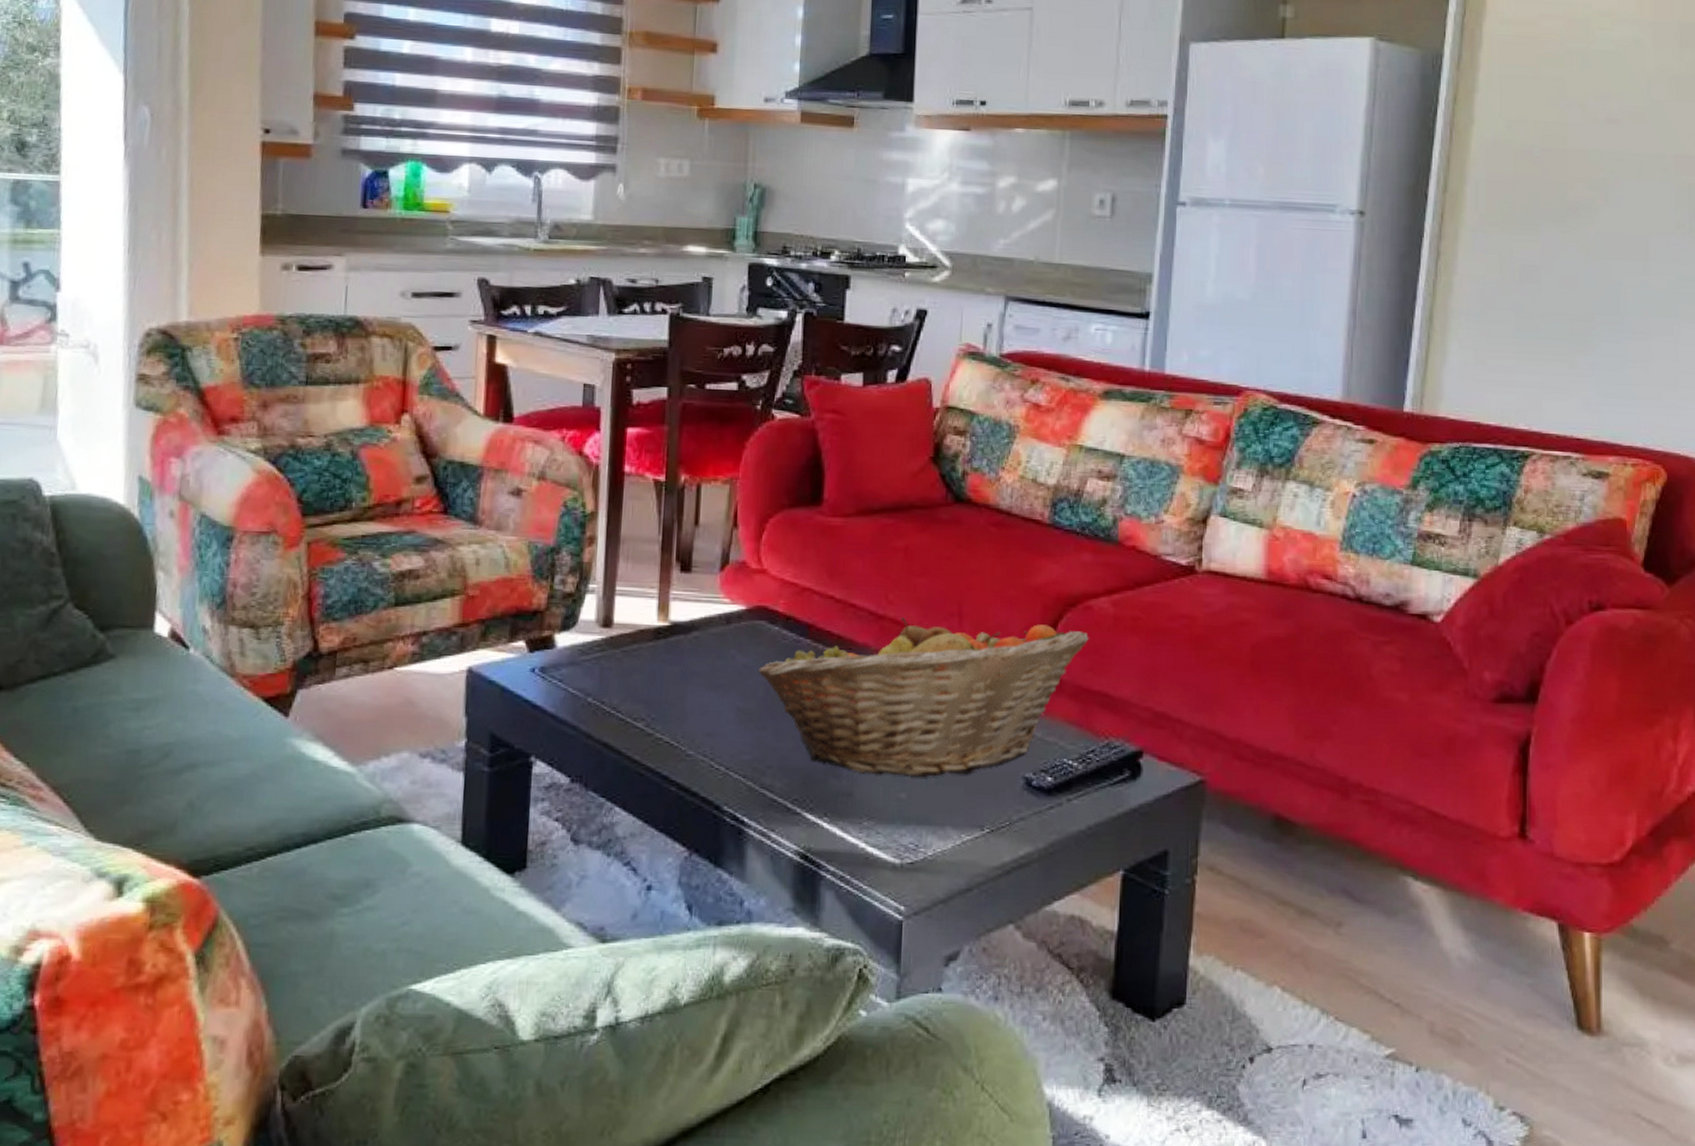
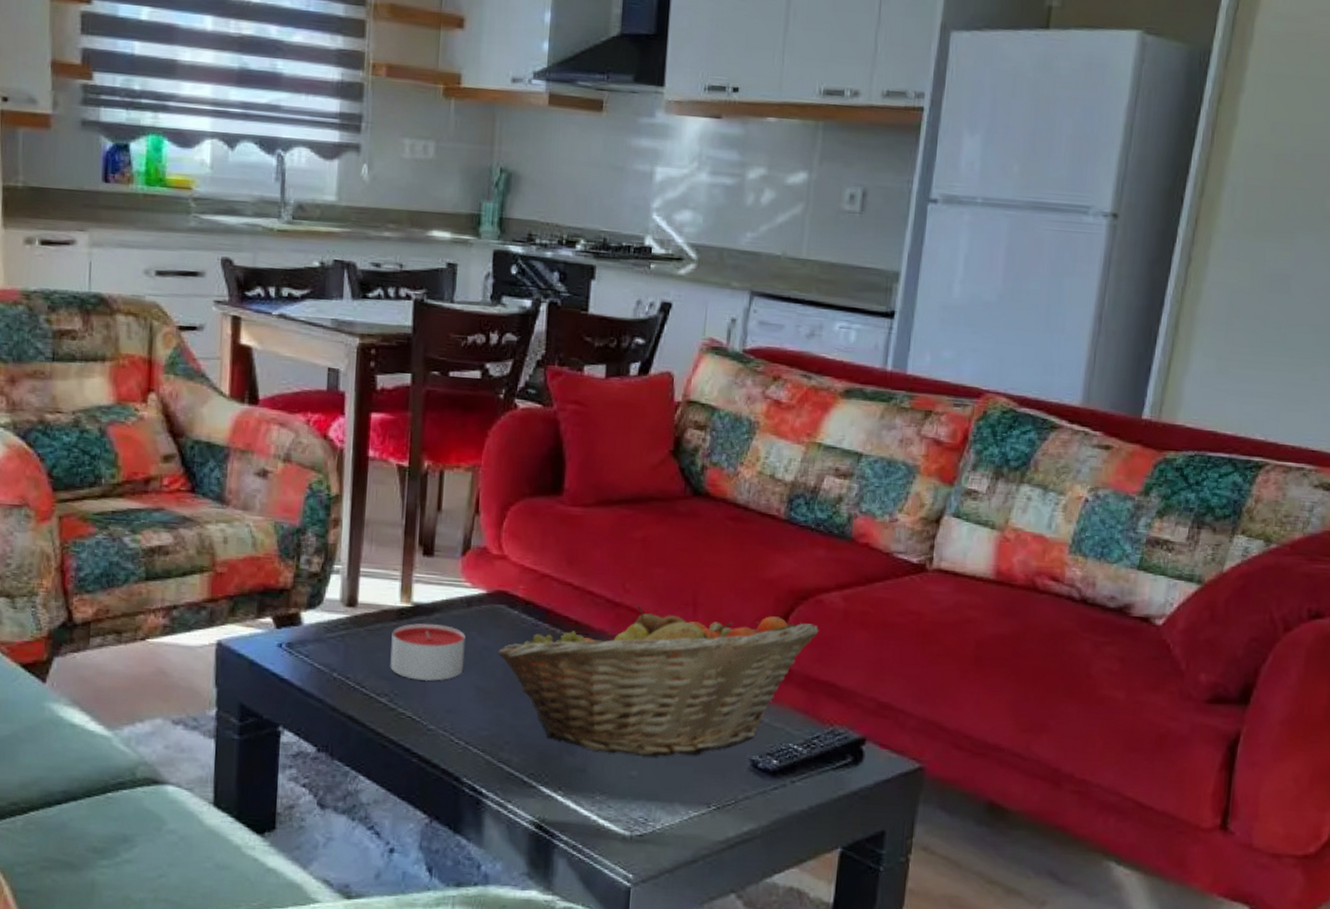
candle: none [647,642,725,704] -> present [390,623,466,682]

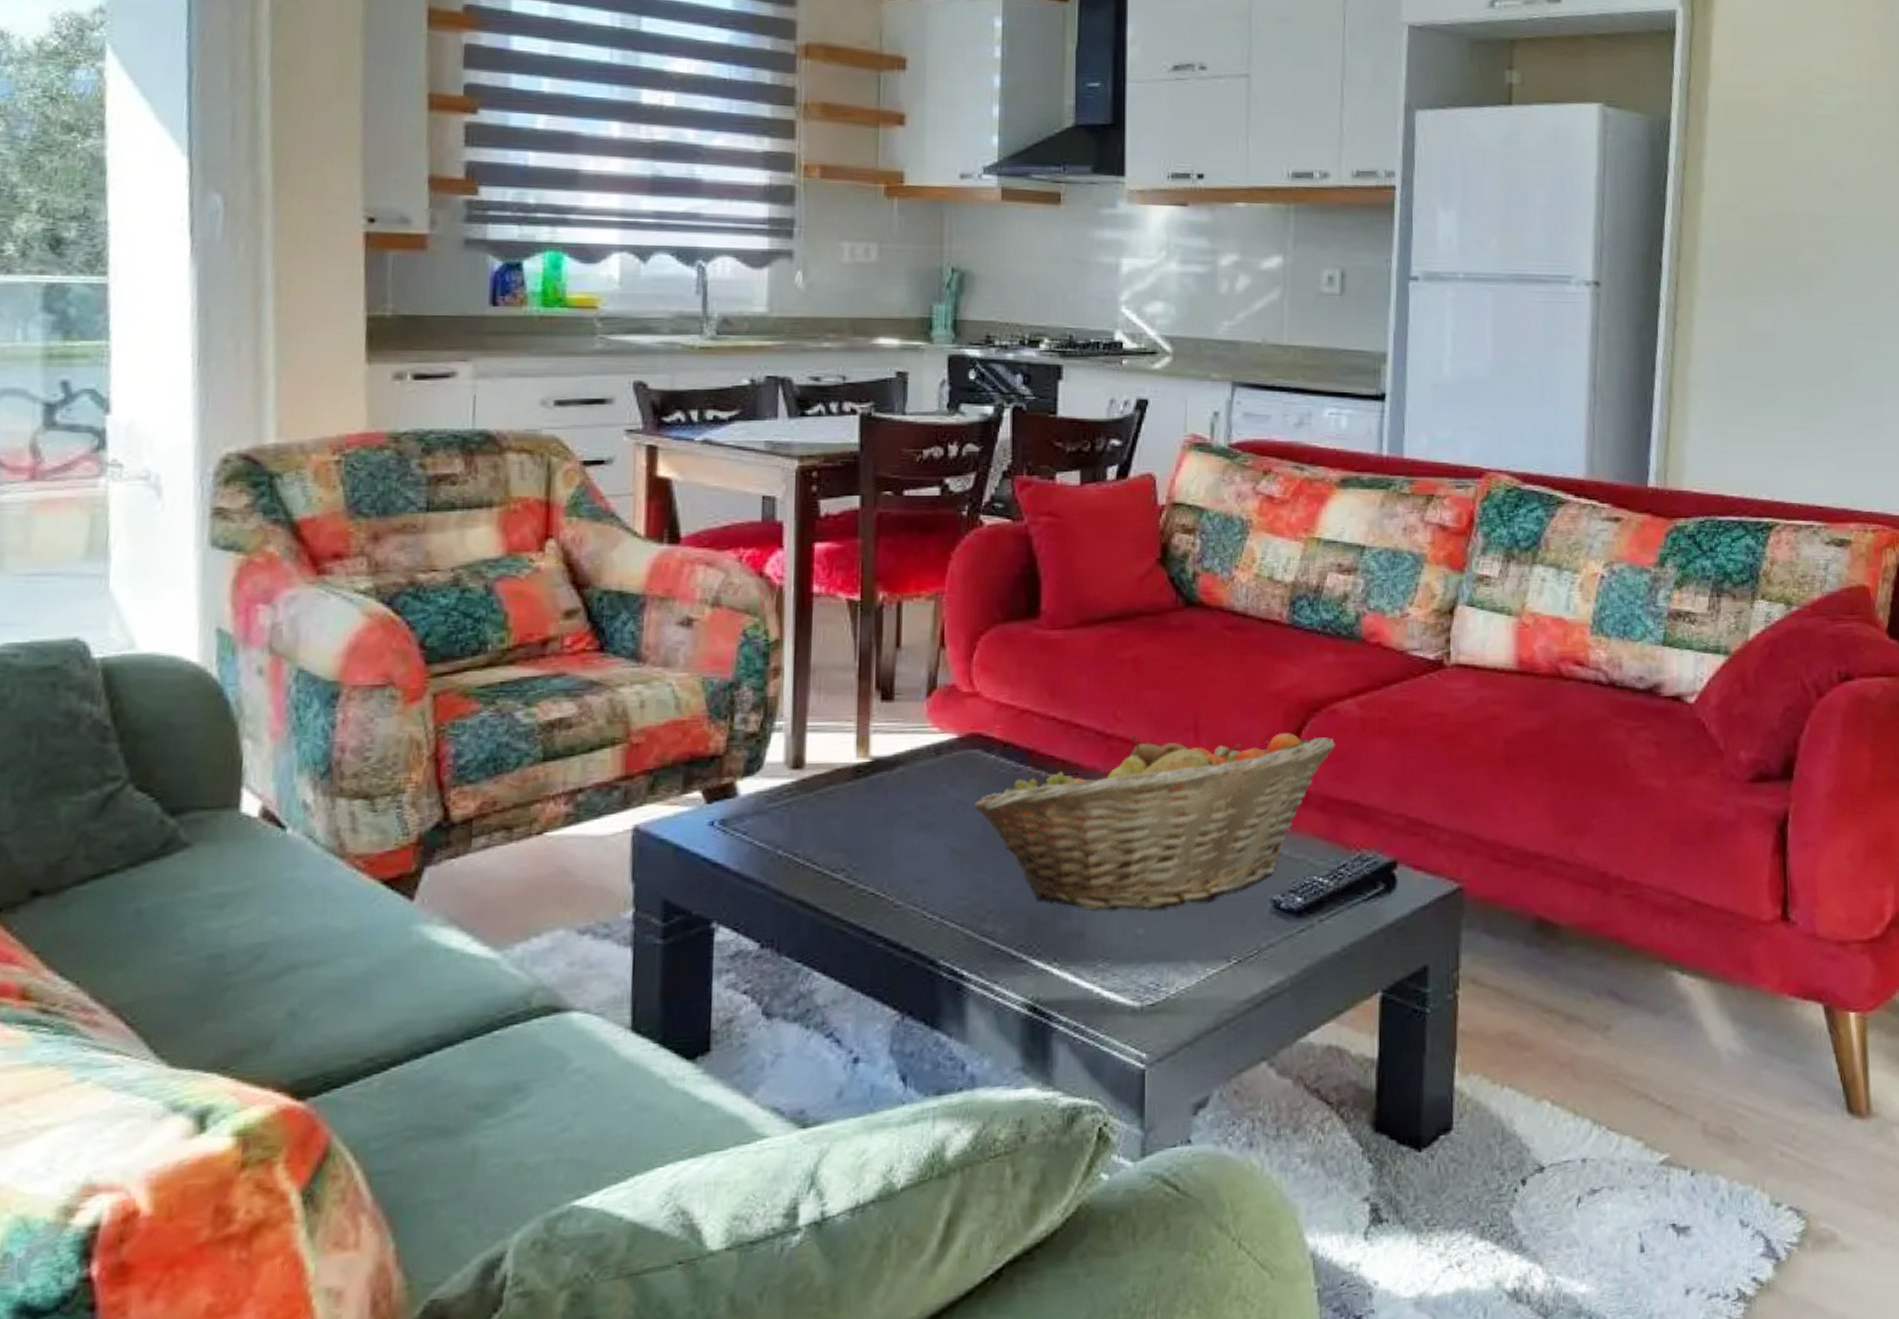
candle: present [390,623,466,682] -> none [846,779,935,849]

